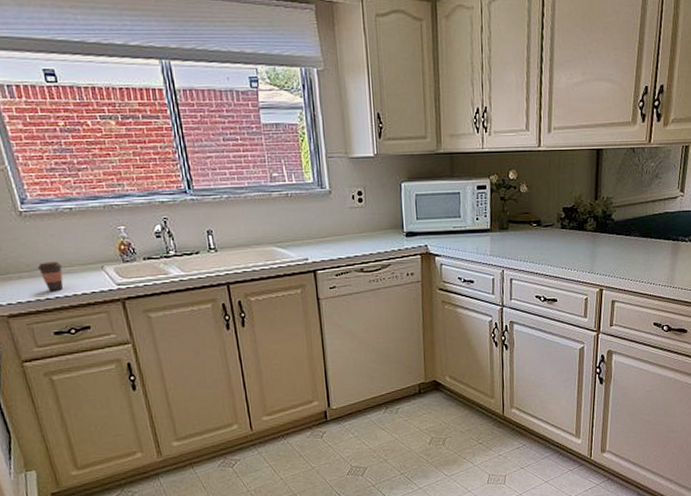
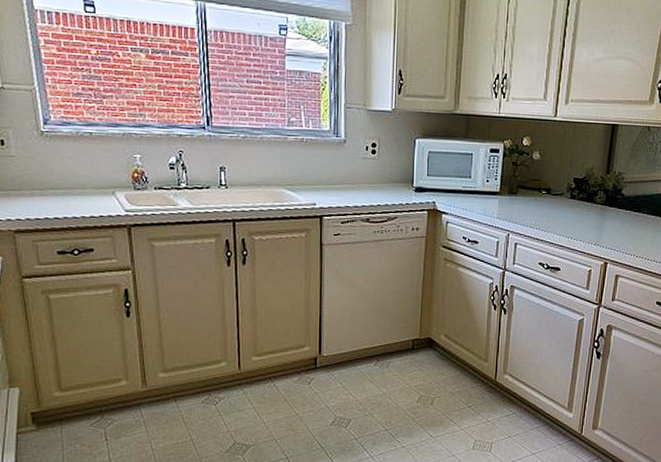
coffee cup: present [37,261,64,291] -> none [50,182,75,211]

